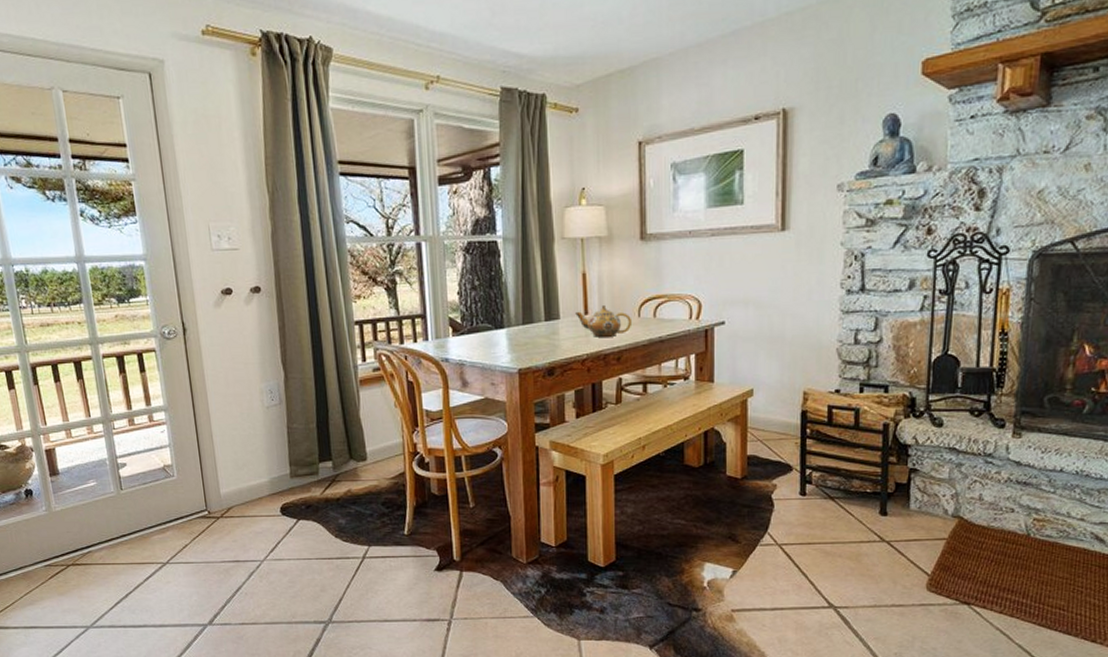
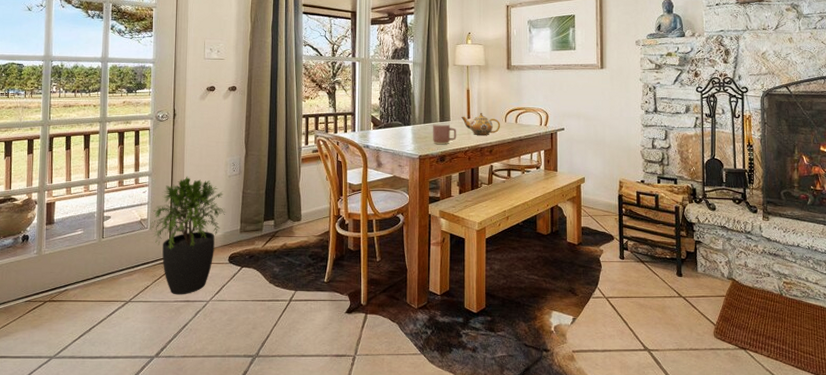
potted plant: none [175,409,270,554] -> present [148,176,226,295]
mug: none [534,322,570,352] -> present [432,123,457,144]

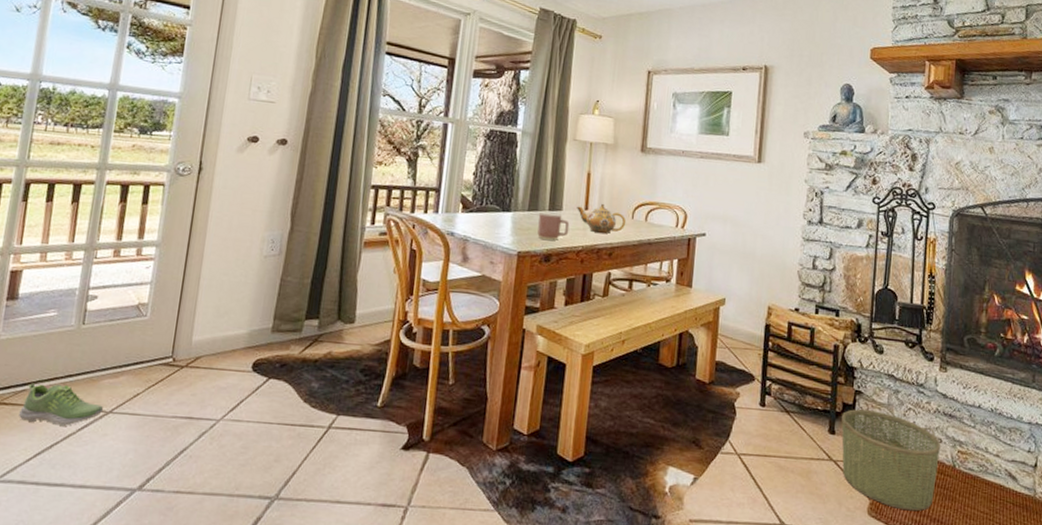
shoe: none [65,283,125,314] -> present [19,383,104,426]
potted plant: present [148,176,226,295] -> none [147,251,256,409]
basket: none [686,256,769,332] -> present [841,409,941,512]

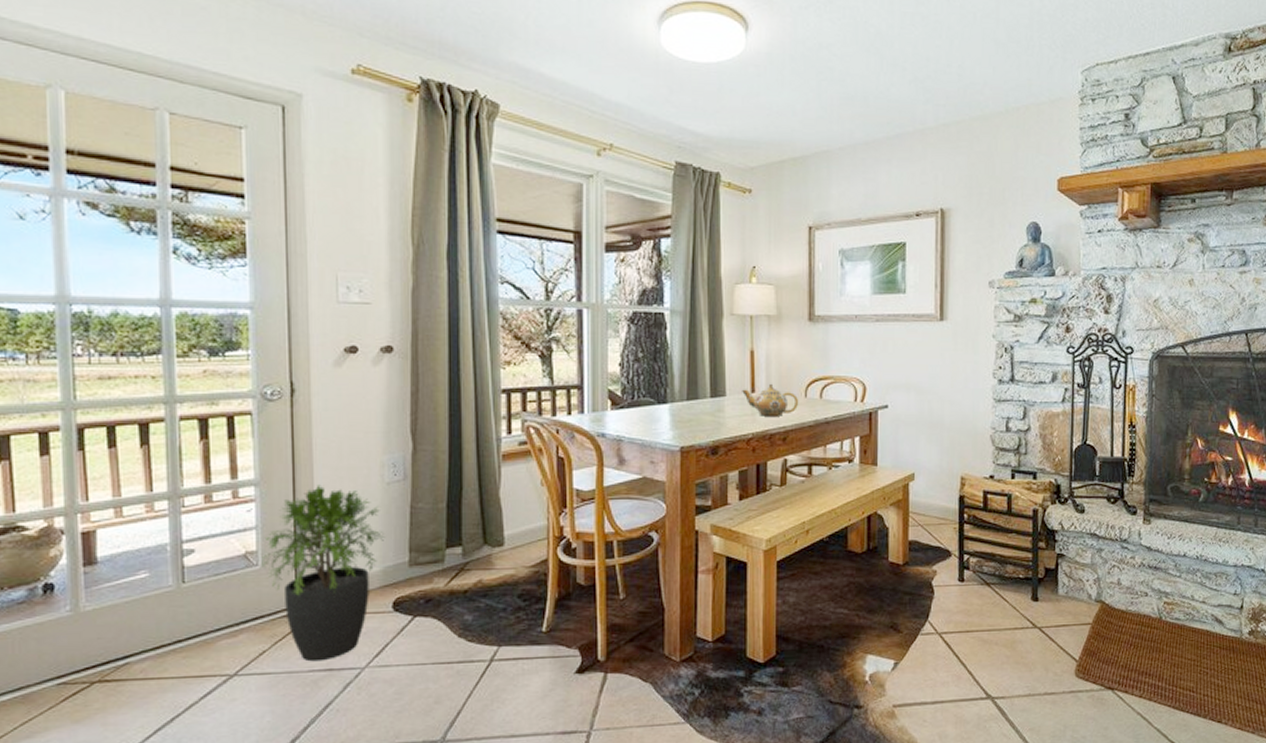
shoe: present [19,383,104,426] -> none [126,651,227,697]
potted plant: none [147,251,256,409] -> present [259,485,385,662]
mug: present [537,212,570,240] -> none [699,399,736,430]
basket: present [841,409,941,512] -> none [1043,572,1147,668]

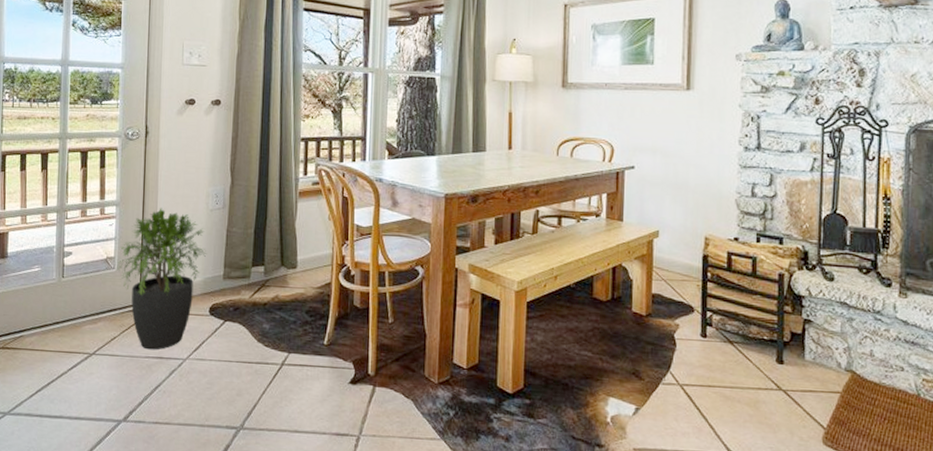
teapot: present [742,384,799,416] -> none [500,143,552,171]

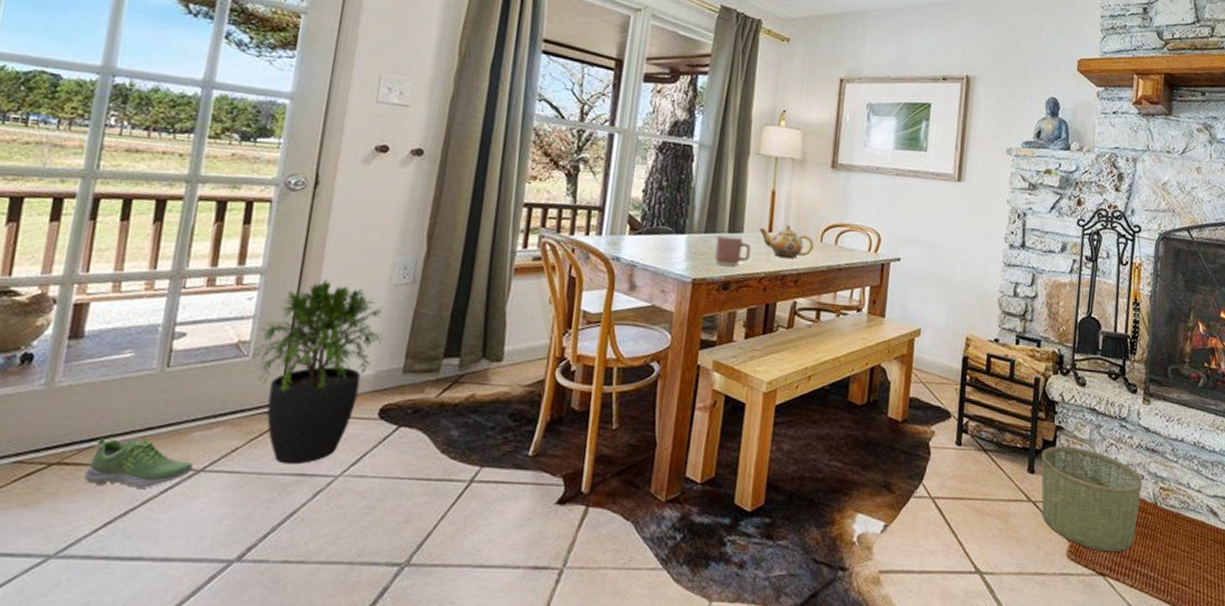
shoe: none [20,330,88,366] -> present [84,438,194,488]
mug: none [462,154,494,181] -> present [714,234,752,266]
teapot: none [500,143,552,171] -> present [759,226,815,258]
basket: none [789,338,903,441] -> present [1040,446,1143,553]

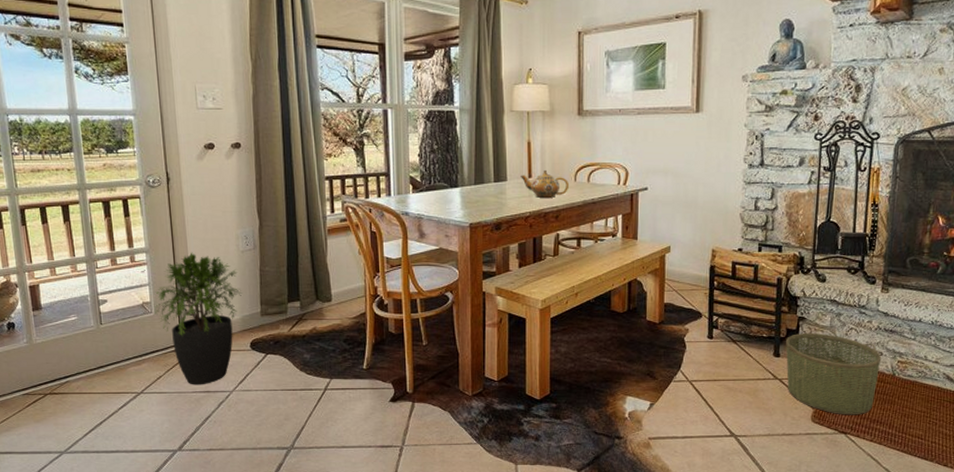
shoe: present [84,438,194,488] -> none [68,374,136,406]
mug: present [714,234,752,266] -> none [485,184,515,209]

